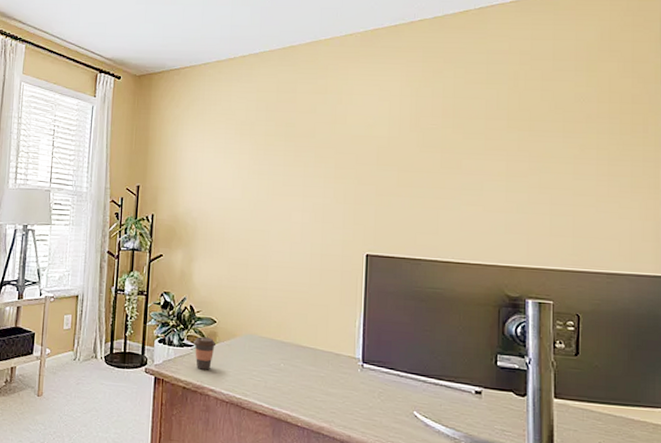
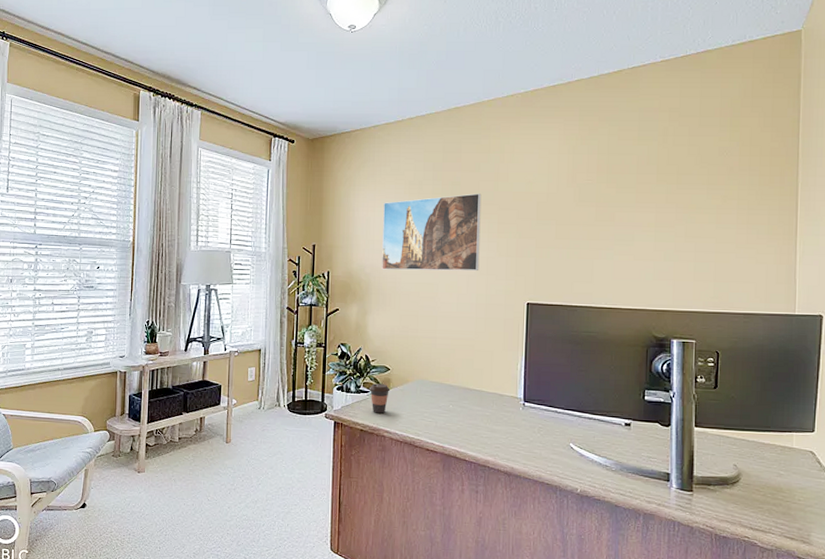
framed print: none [210,135,318,219] -> present [382,193,482,272]

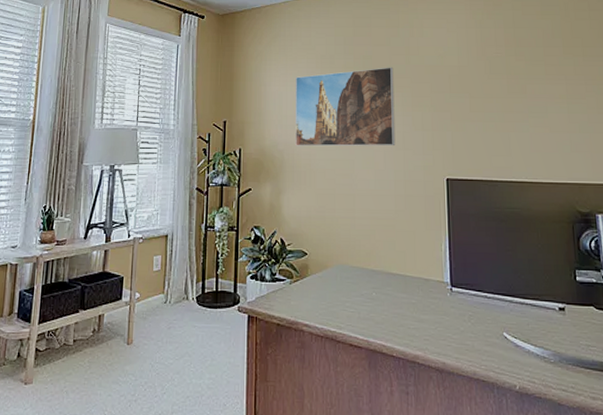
coffee cup: present [369,383,391,414] -> none [285,270,309,304]

